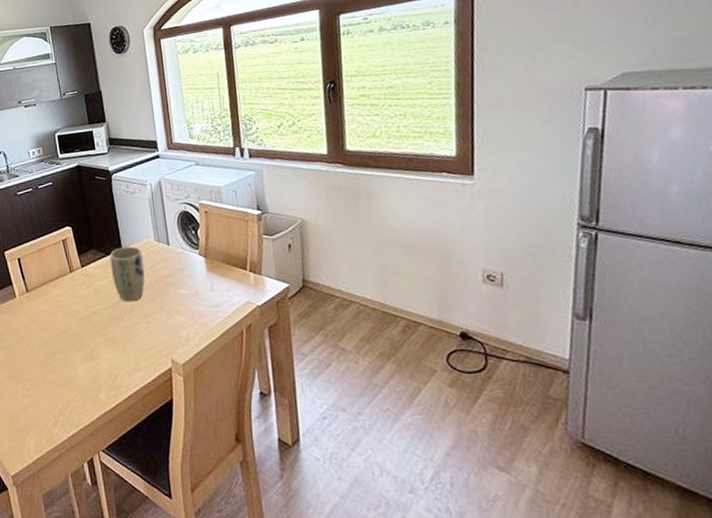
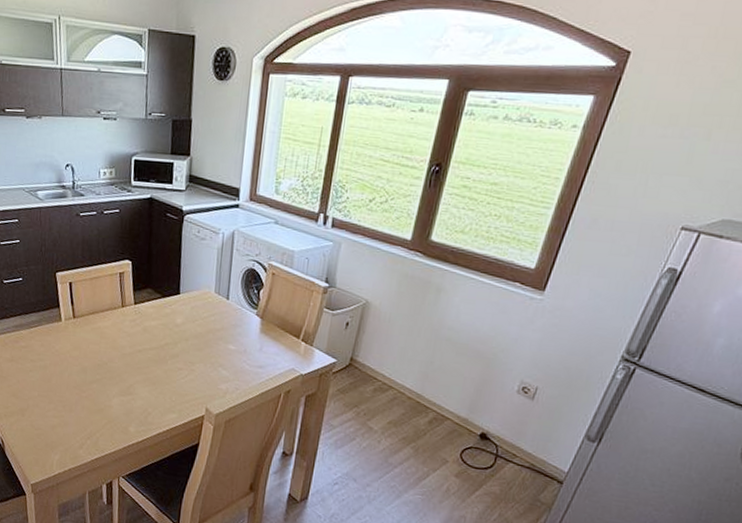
plant pot: present [109,246,145,302] -> none [164,292,200,348]

